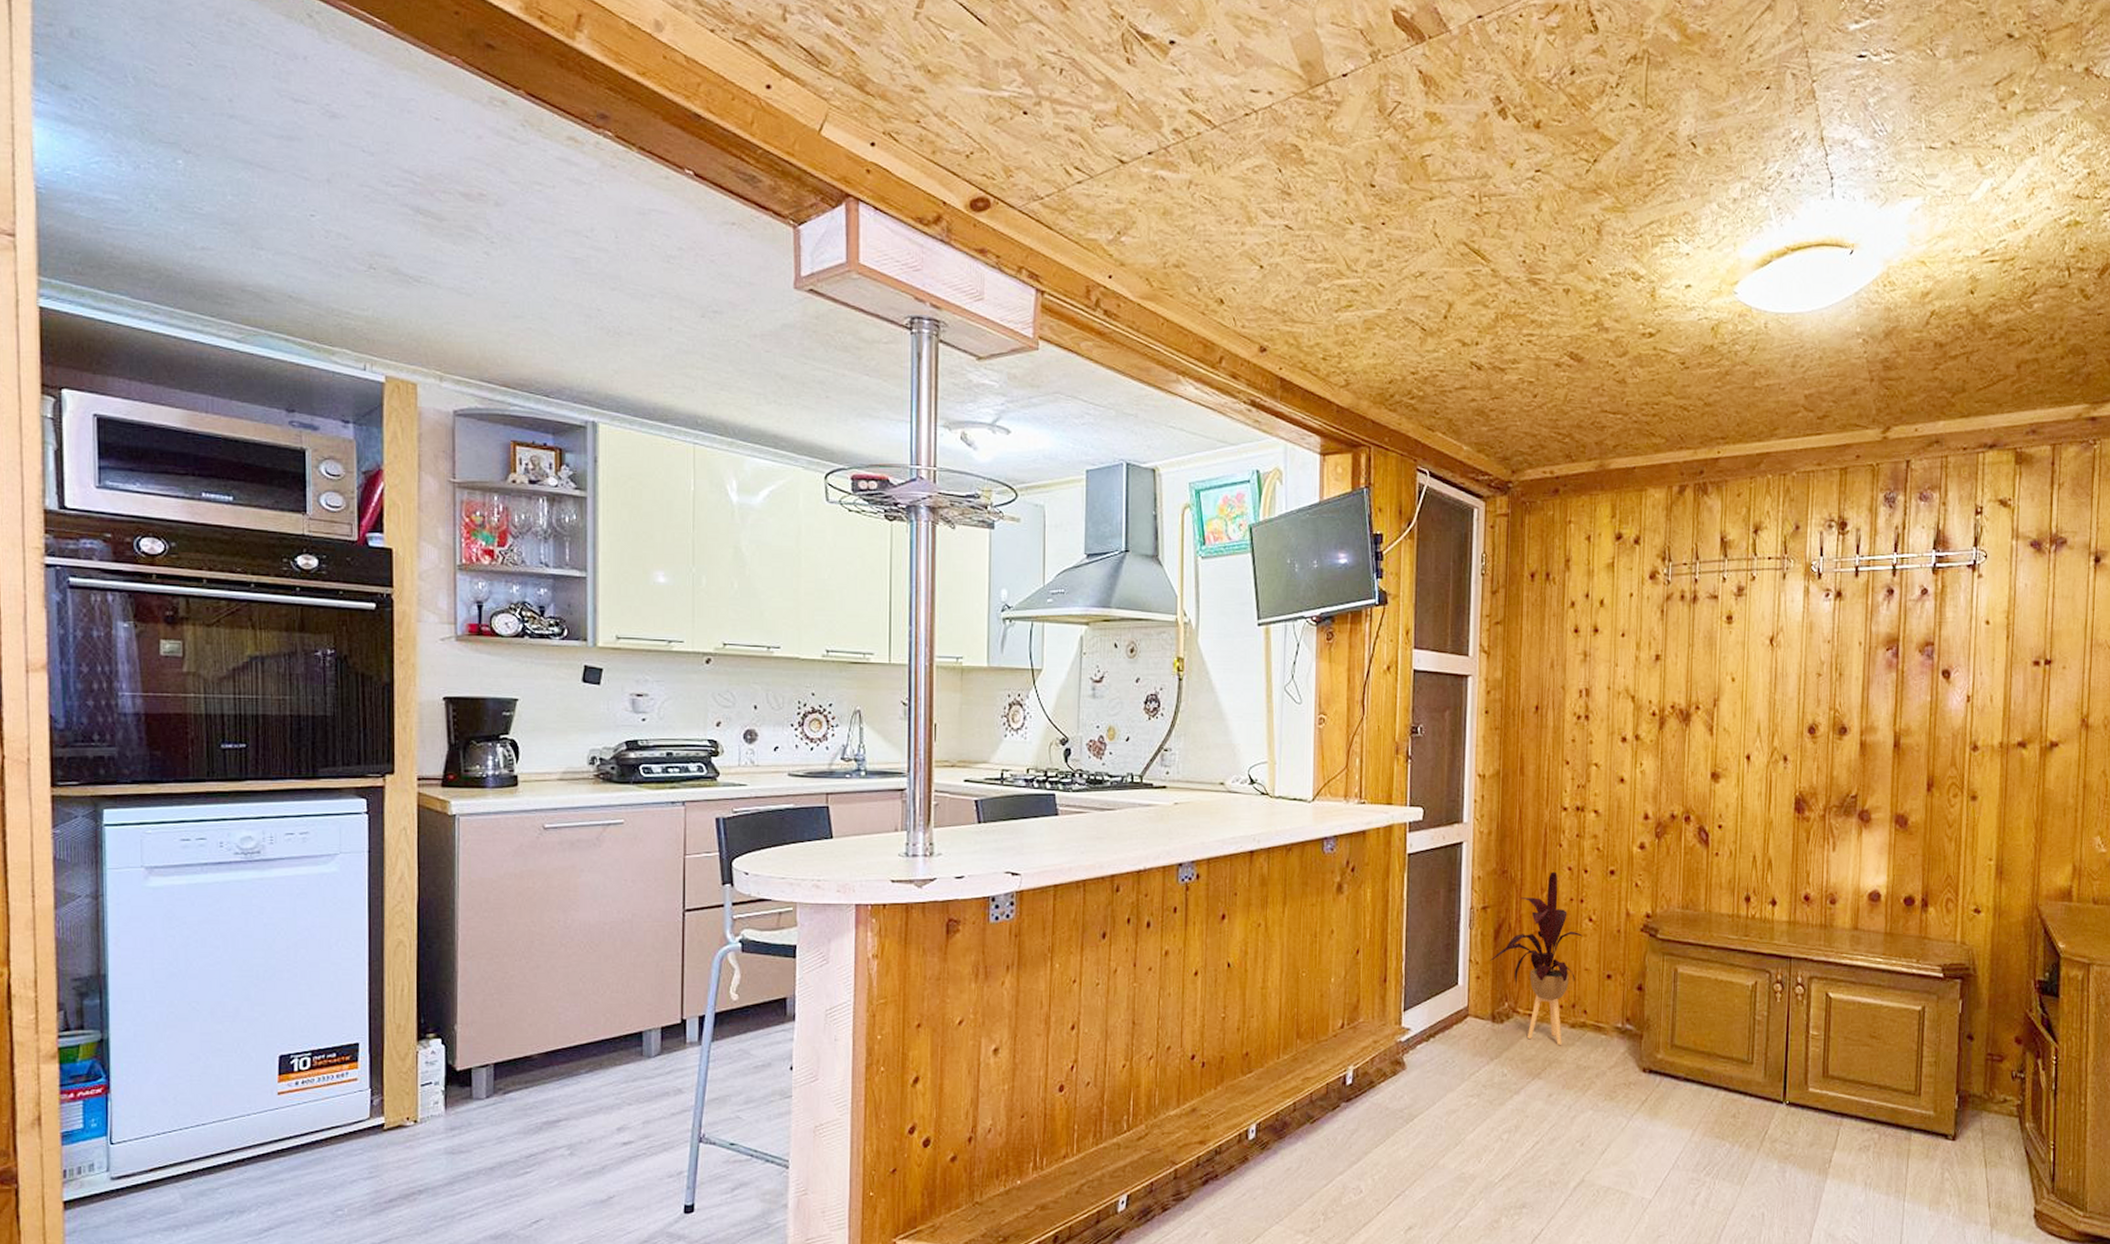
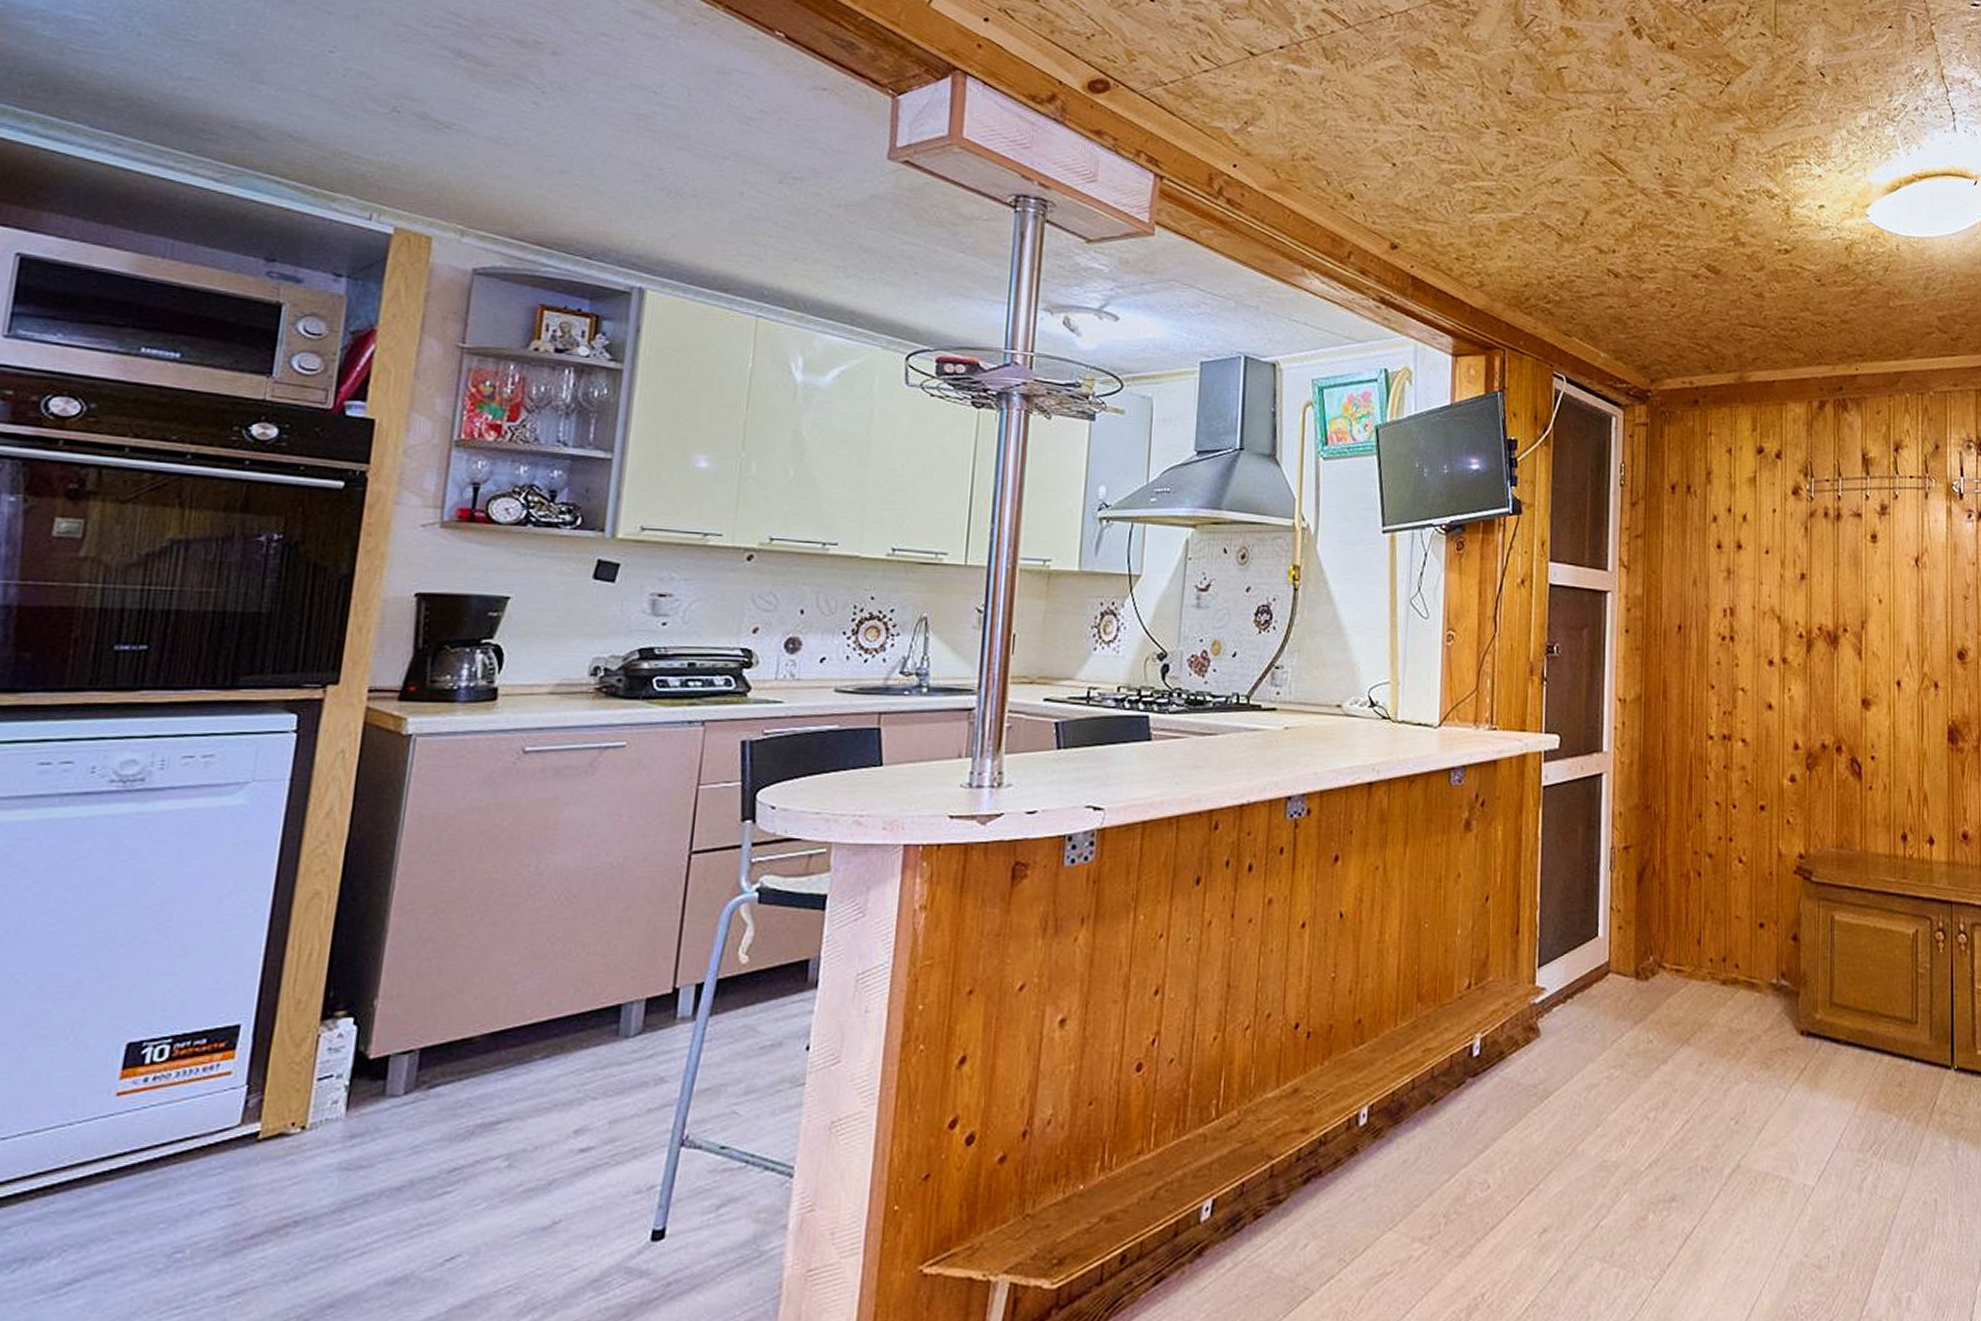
house plant: present [1490,871,1583,1045] -> none [1633,807,1733,1005]

